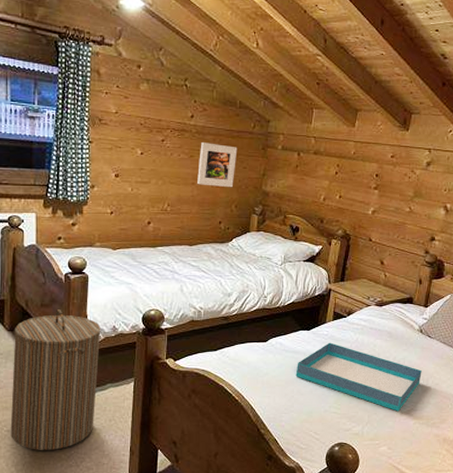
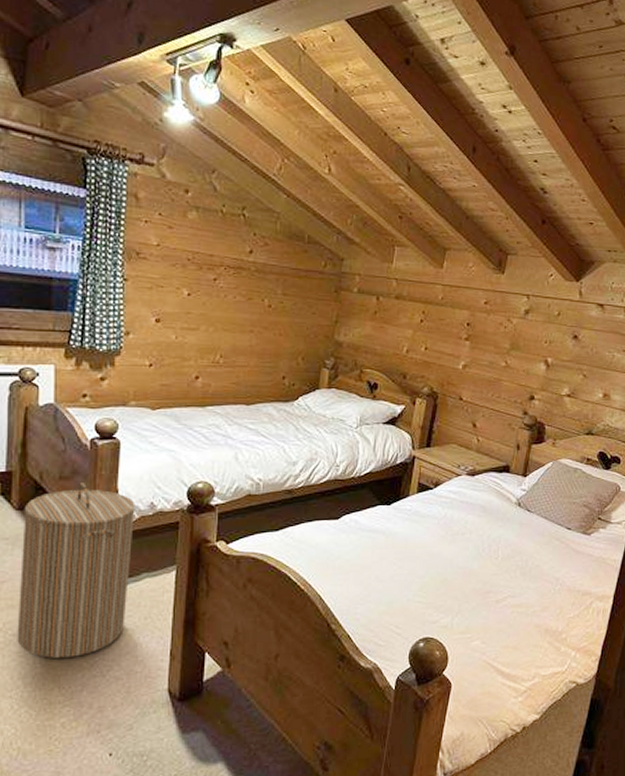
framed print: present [197,142,238,188] -> none [257,283,305,337]
tray: present [295,342,422,412] -> none [373,519,520,599]

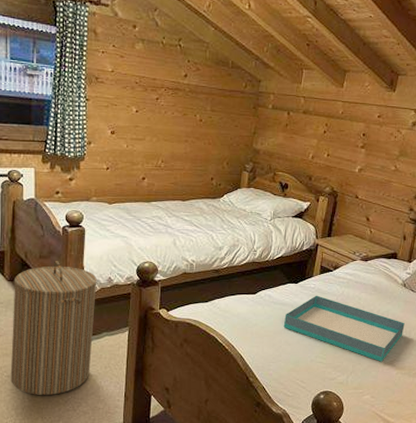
tray: none [373,519,520,599] -> present [283,295,405,362]

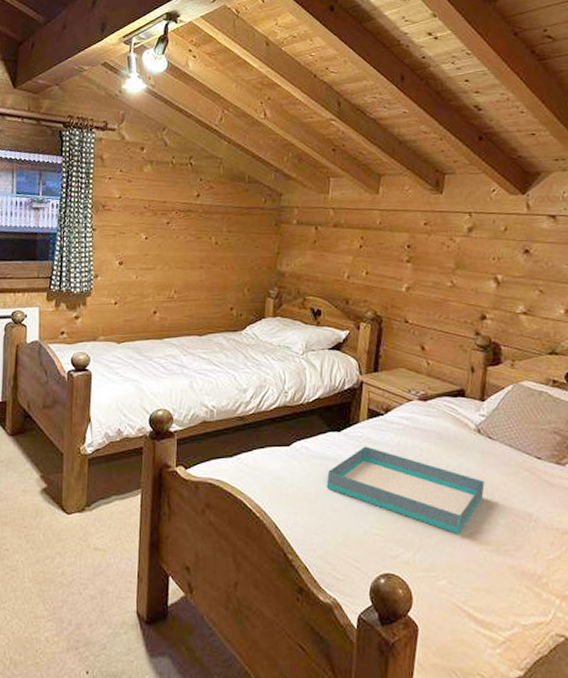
laundry hamper: present [10,261,97,396] -> none [10,411,105,575]

